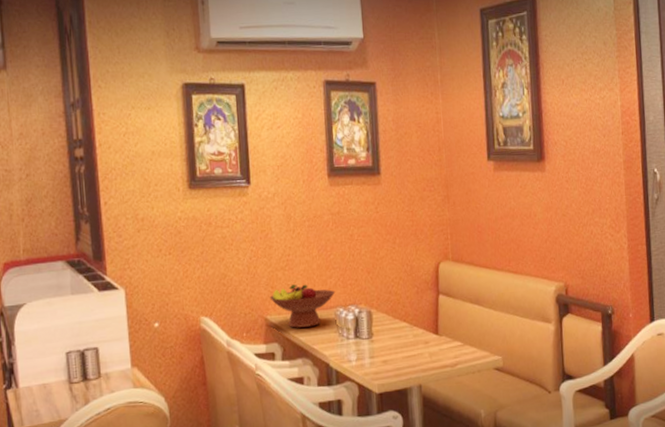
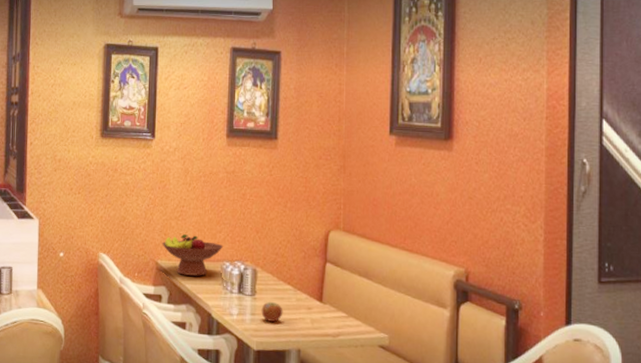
apple: none [379,341,402,362] -> present [261,301,283,322]

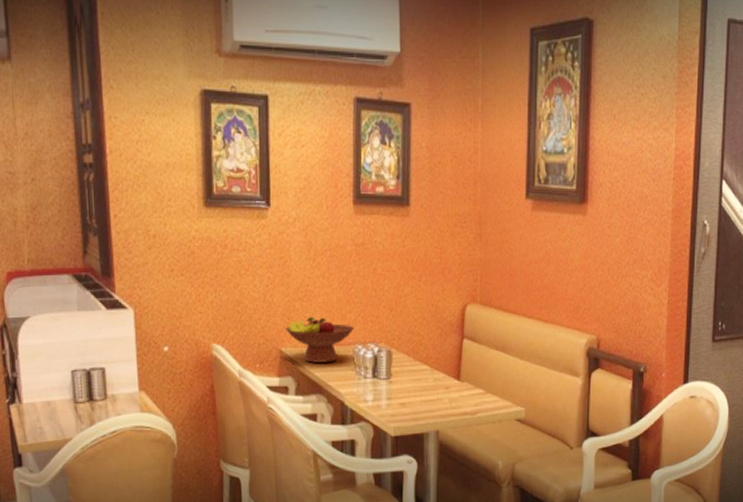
apple: present [261,301,283,322] -> none [397,383,421,405]

